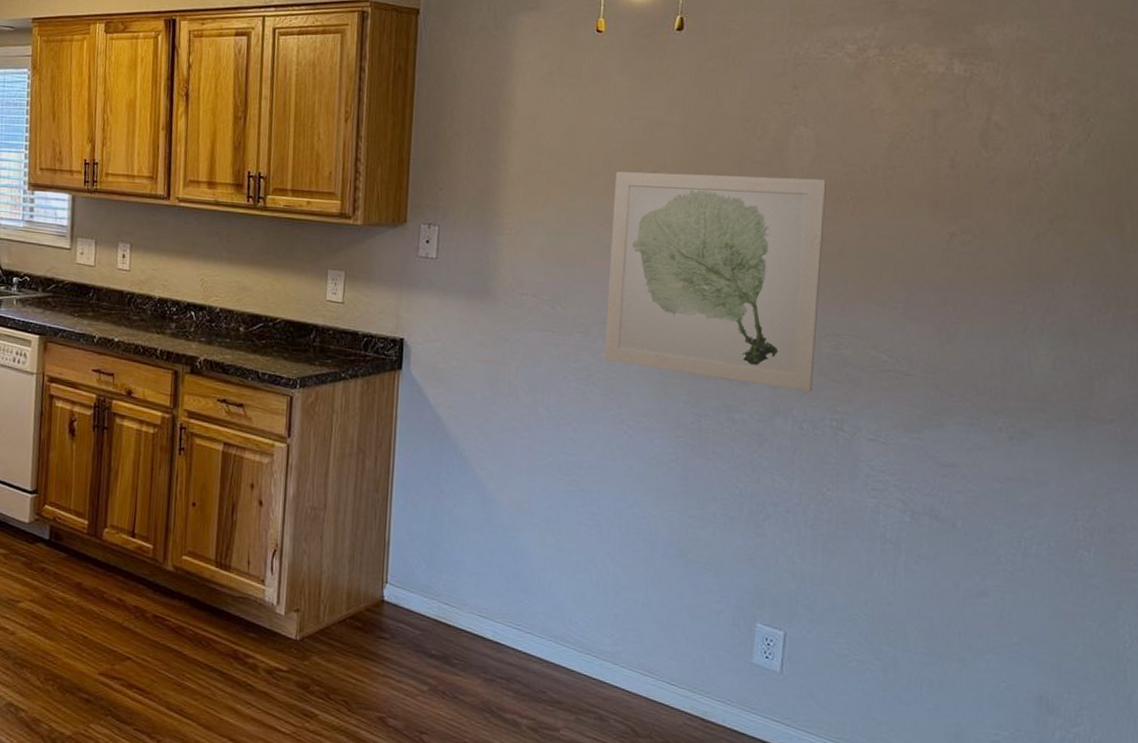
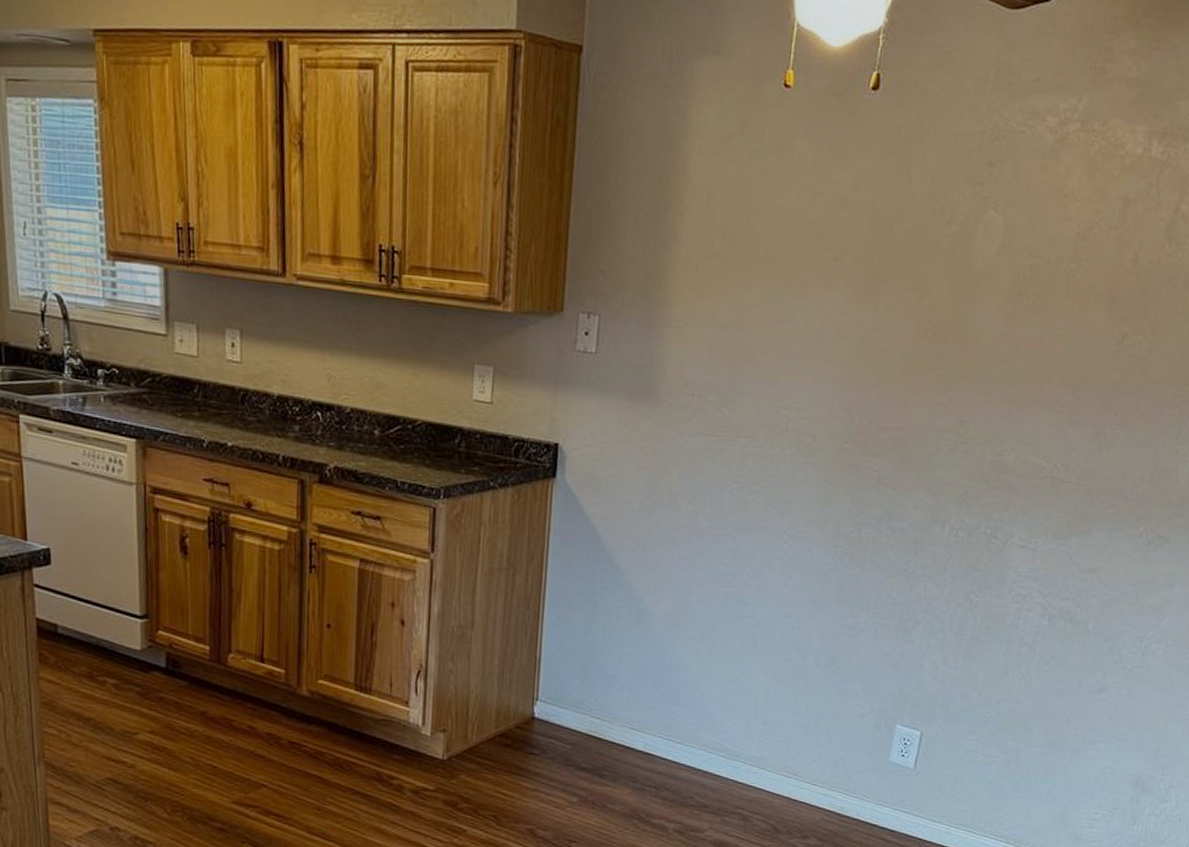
wall art: present [603,172,827,392] -> none [768,257,1011,499]

